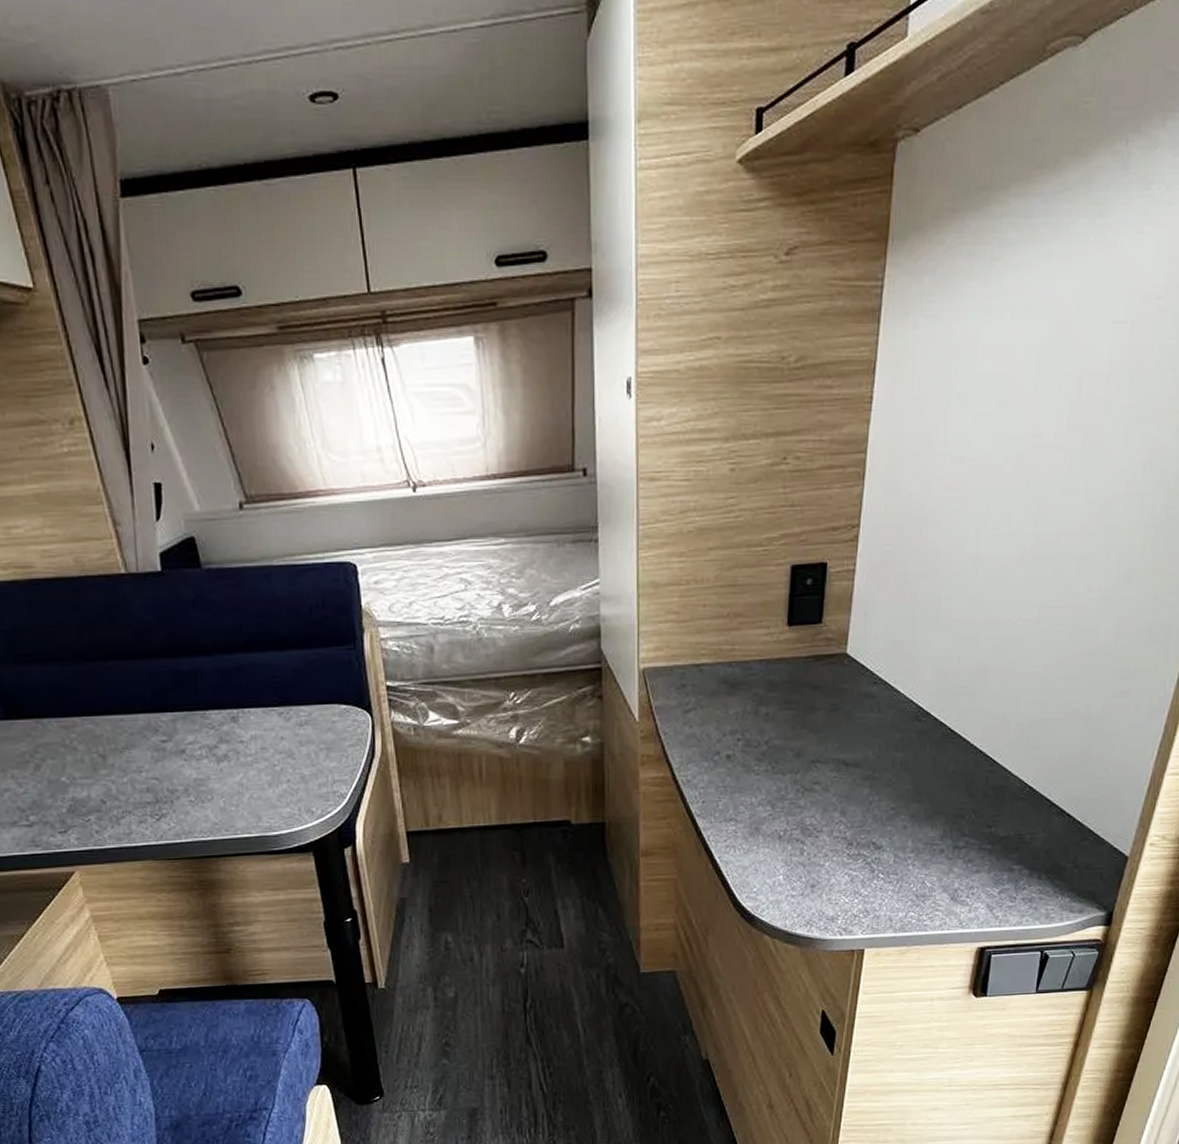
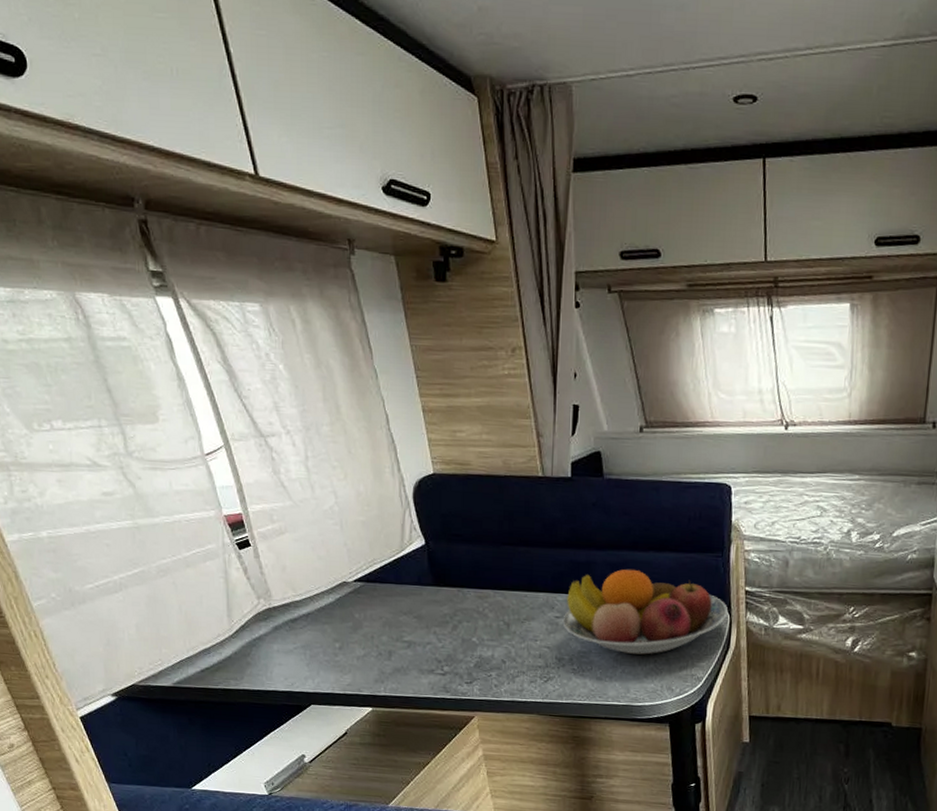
fruit bowl: none [170,674,369,775] -> present [562,569,729,655]

